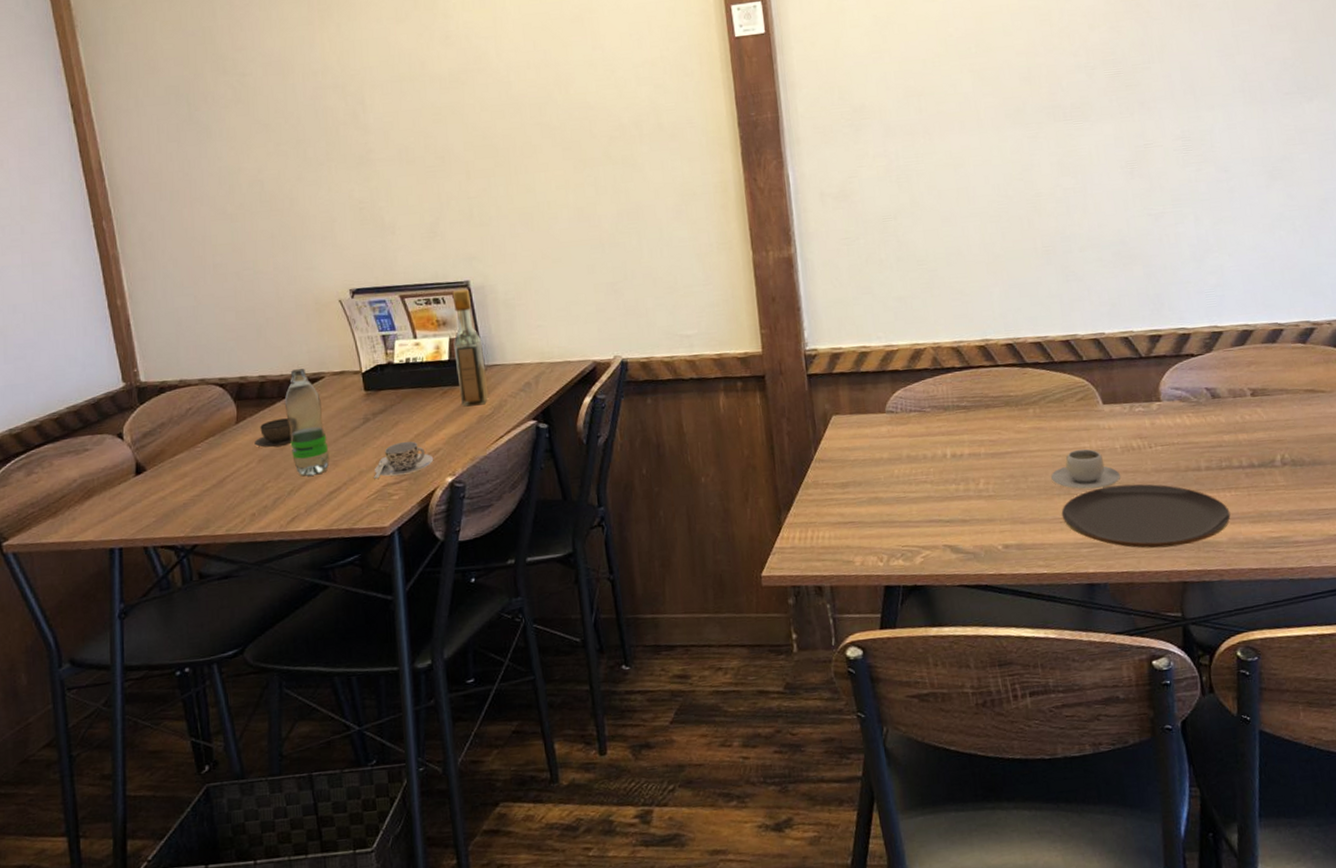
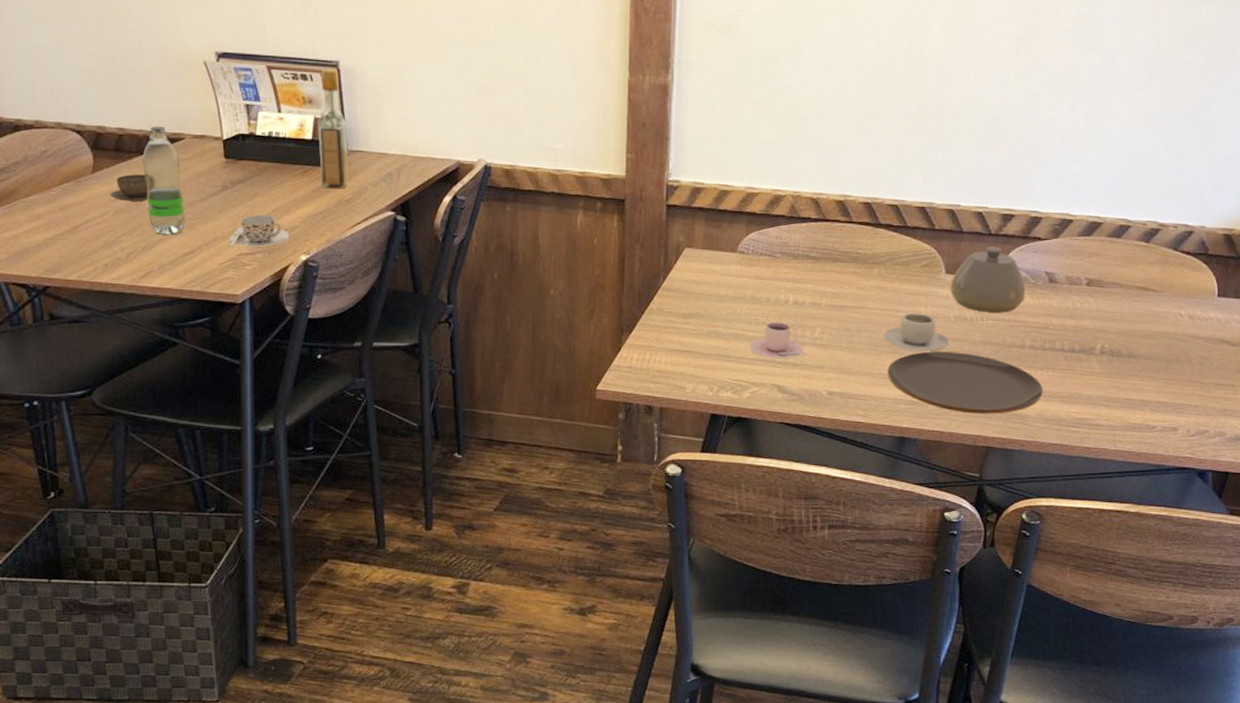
teacup: none [913,478,975,518] -> present [749,322,807,358]
sugar bowl: none [1110,369,1191,439] -> present [950,246,1026,313]

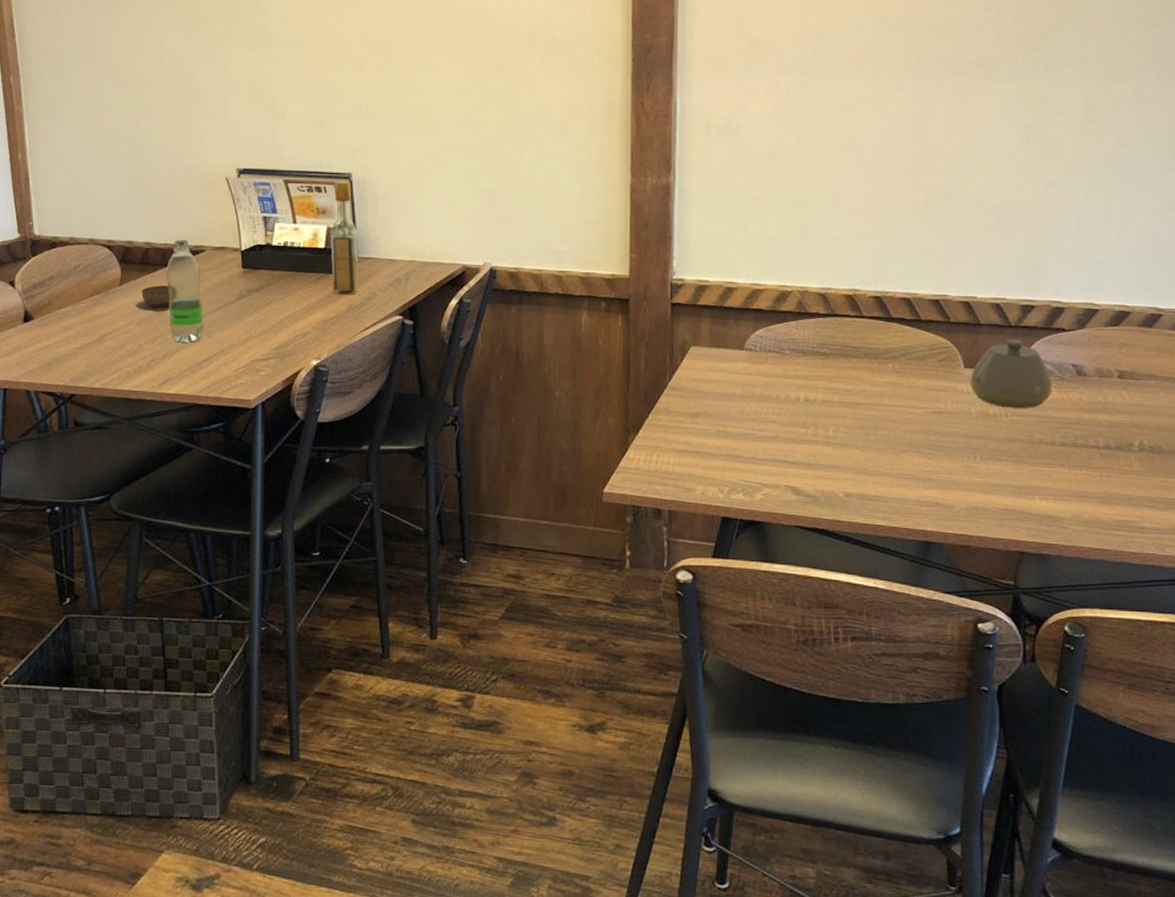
teacup: present [229,214,290,247] -> none [244,321,302,353]
teacup: present [749,322,807,358] -> none [760,420,821,458]
teacup: present [883,313,950,351] -> none [901,409,973,450]
plate: present [887,351,1043,414] -> none [907,449,1079,516]

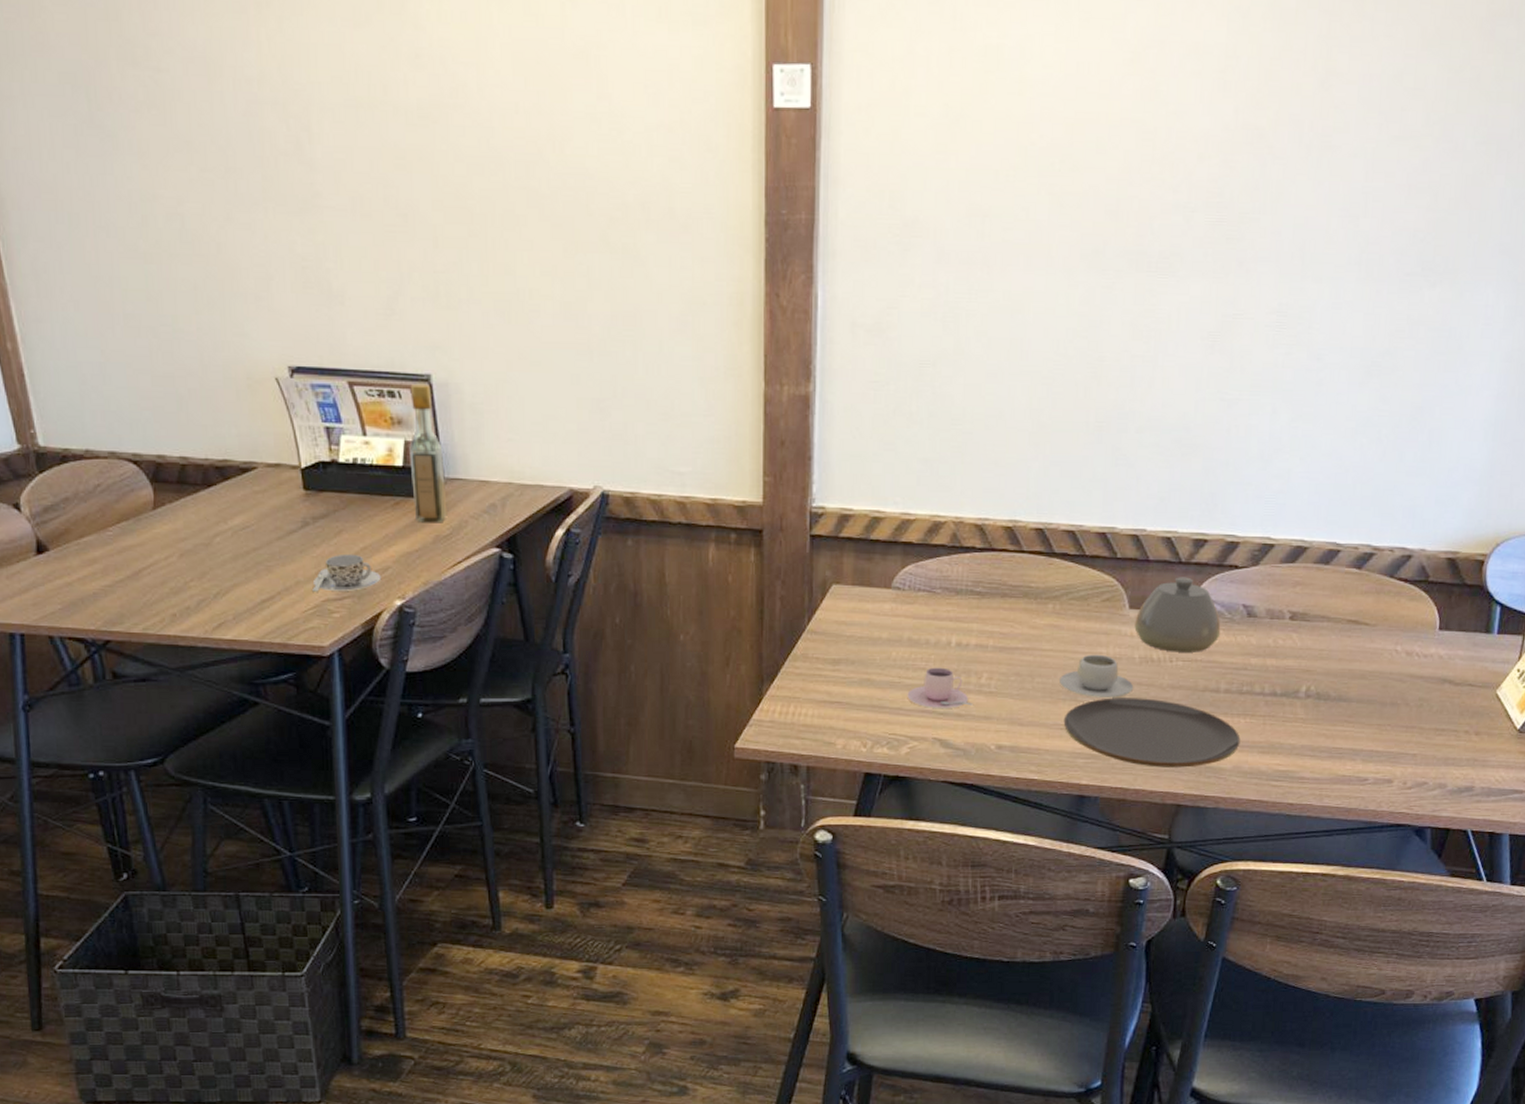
teacup: present [135,286,171,312] -> none [175,510,219,543]
bottle: present [166,240,204,343] -> none [209,454,262,579]
teacup: none [244,321,302,353] -> present [312,553,382,592]
teacup: none [760,420,821,458] -> present [907,667,973,708]
teacup: none [901,409,973,450] -> present [1058,654,1134,698]
plate: none [907,449,1079,516] -> present [1063,698,1241,768]

